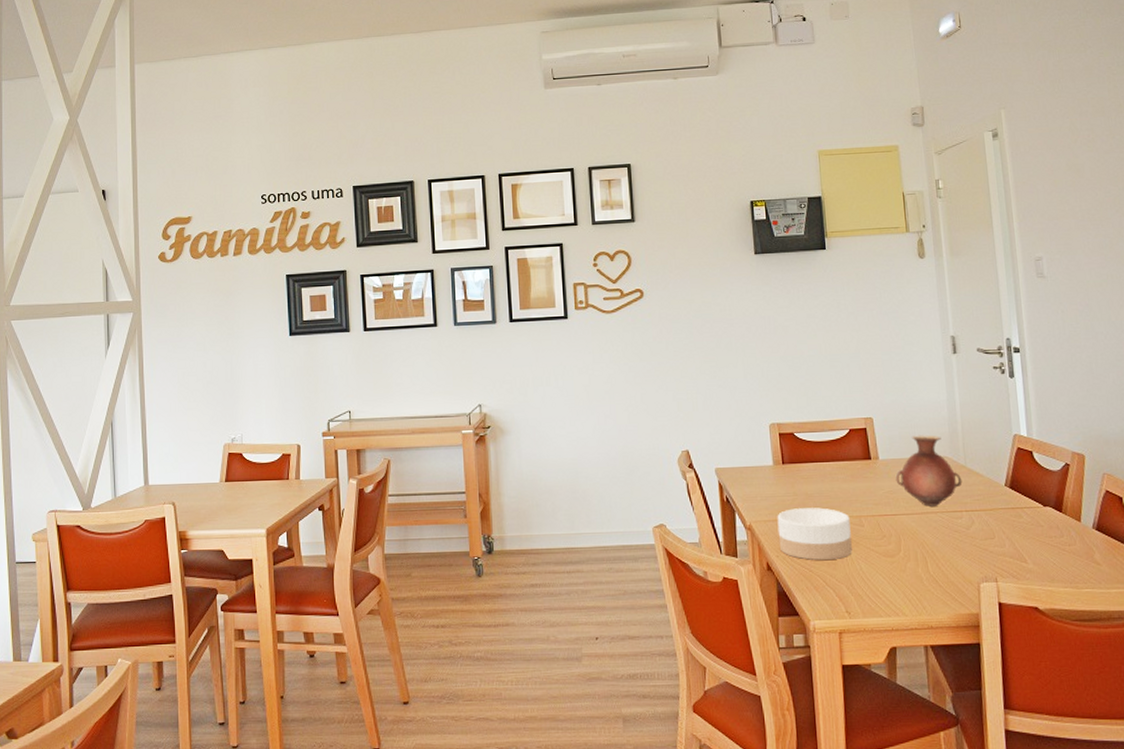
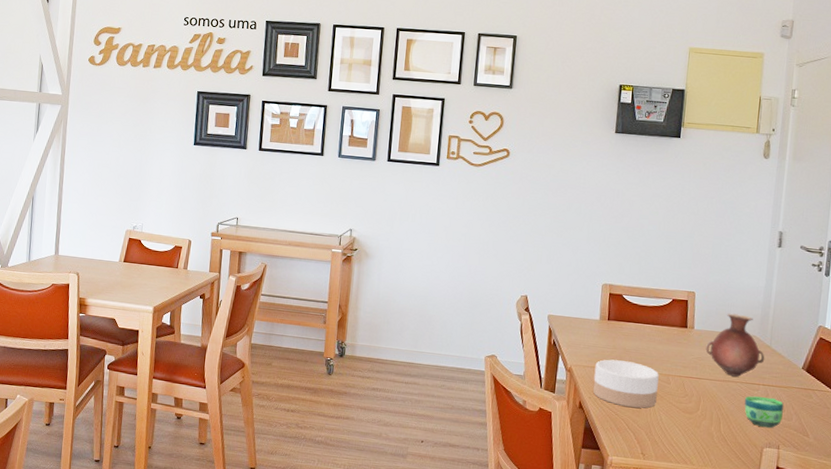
cup: none [949,523,994,559] -> present [744,396,784,428]

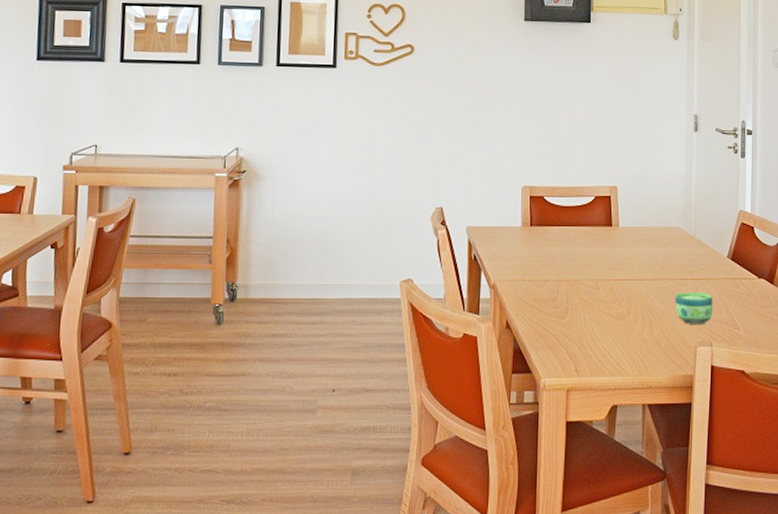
bowl: present [592,359,659,408] -> none [519,269,587,321]
vase: present [706,313,765,377] -> none [632,206,691,273]

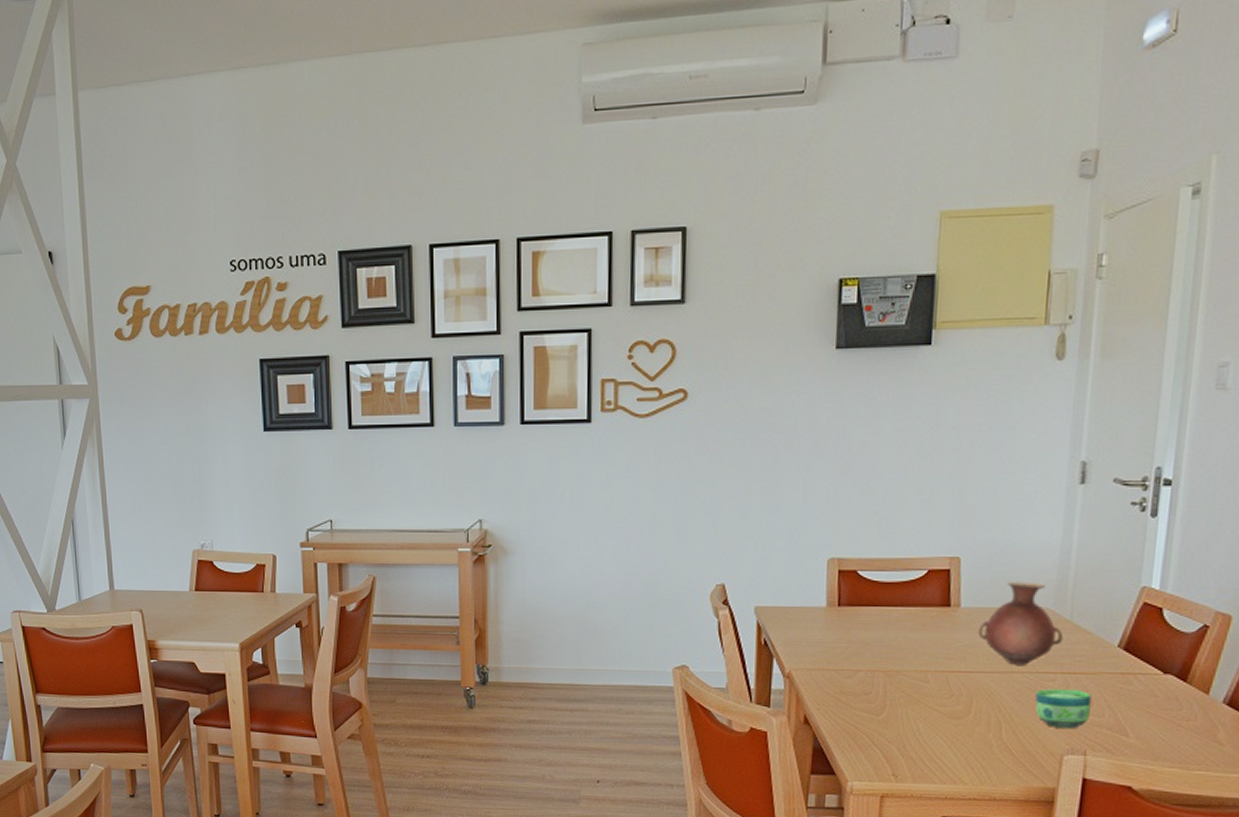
vase: none [632,206,691,273] -> present [978,581,1064,665]

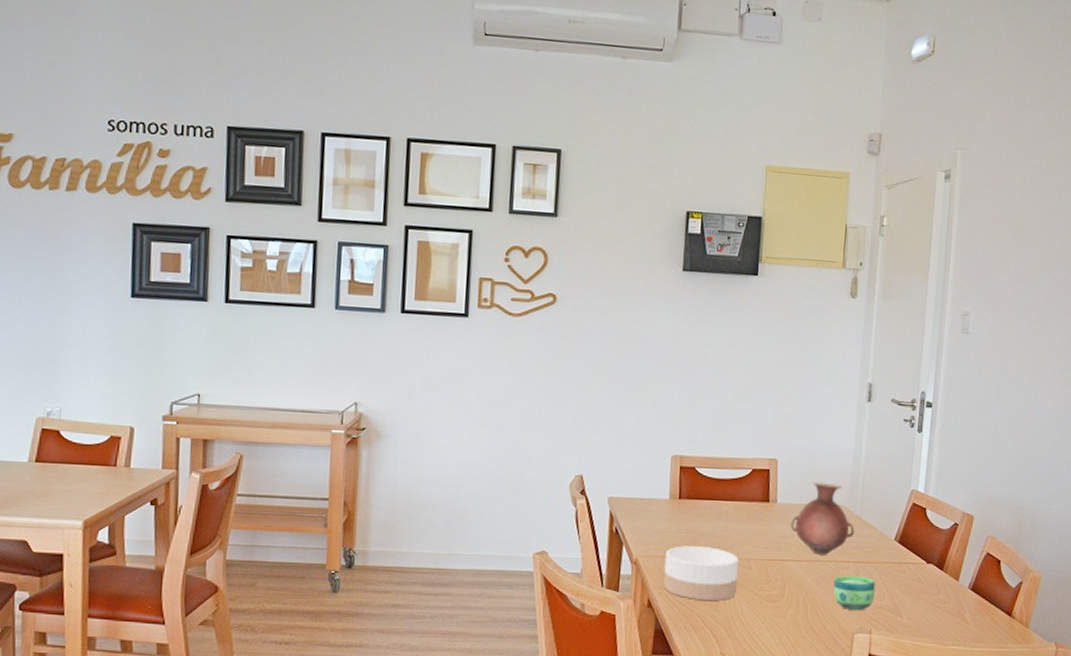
bowl: none [821,657,913,718] -> present [663,546,739,601]

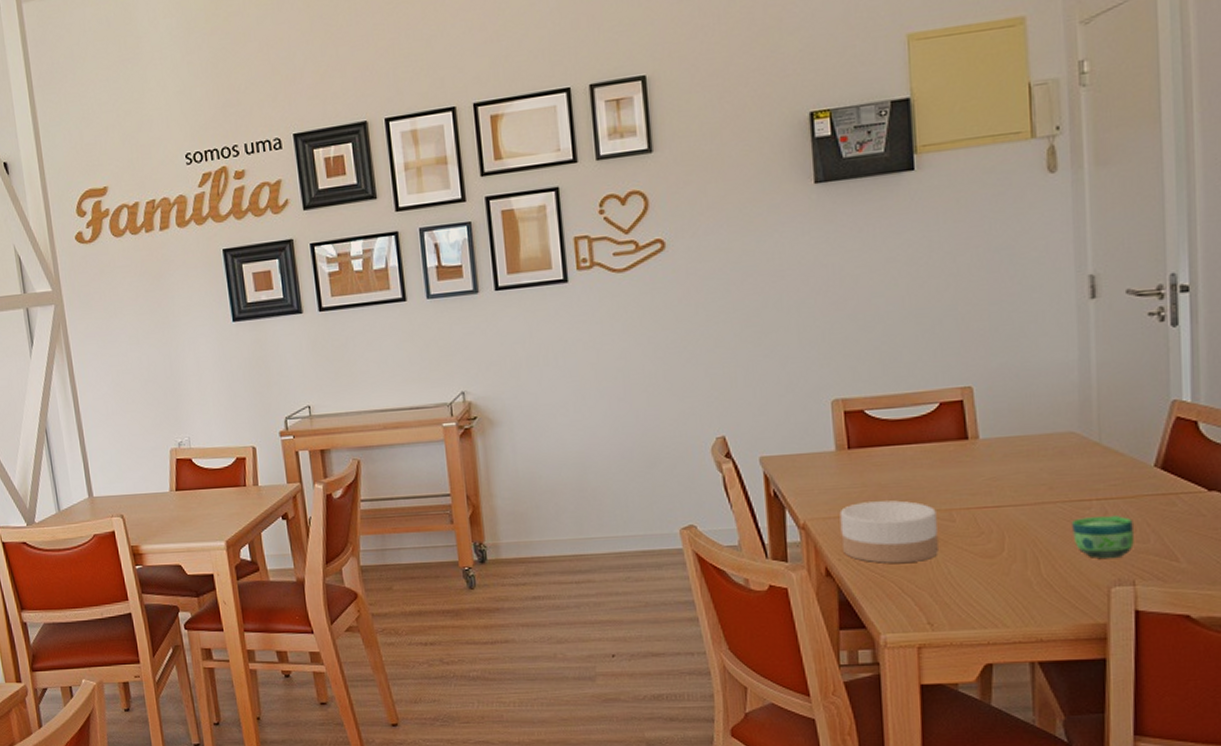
vase: present [790,481,855,555] -> none [1001,405,1094,495]

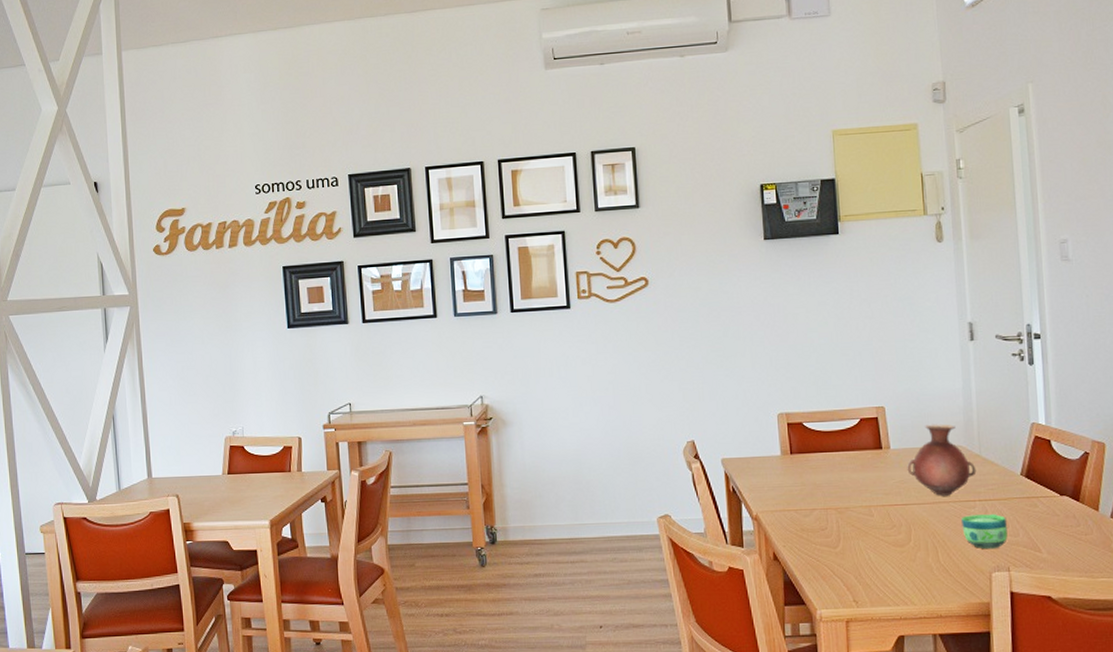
bowl: present [839,500,938,564] -> none [784,497,861,551]
vase: none [1001,405,1094,495] -> present [907,424,977,496]

